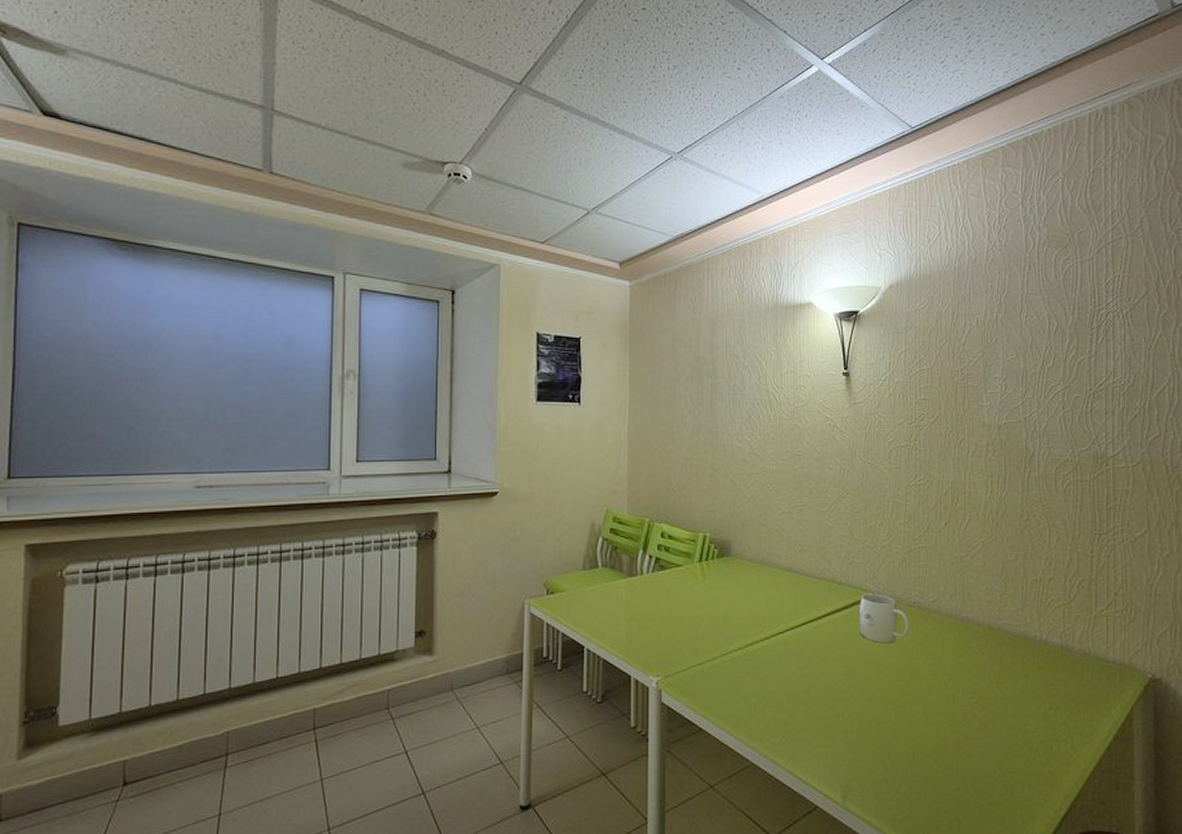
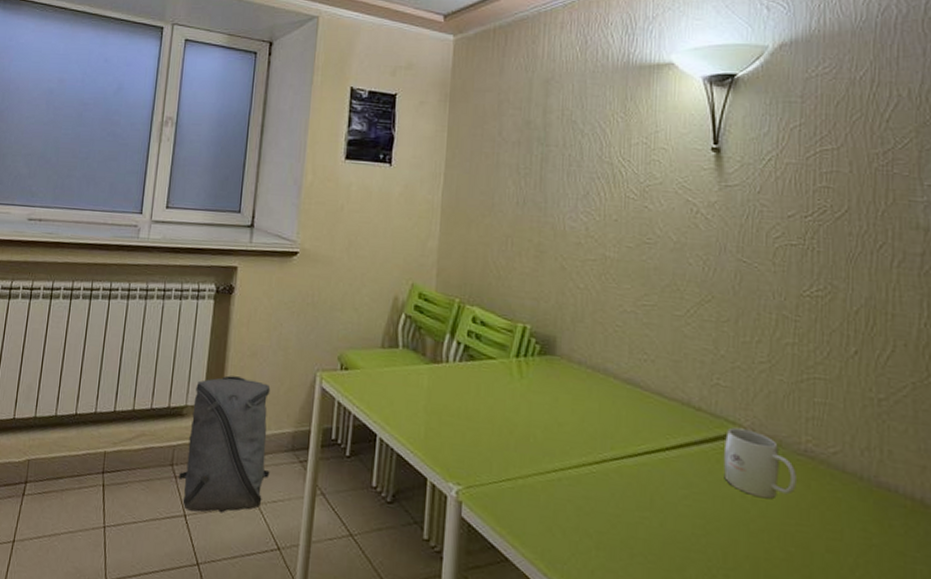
backpack: none [396,615,487,747] -> present [179,375,271,513]

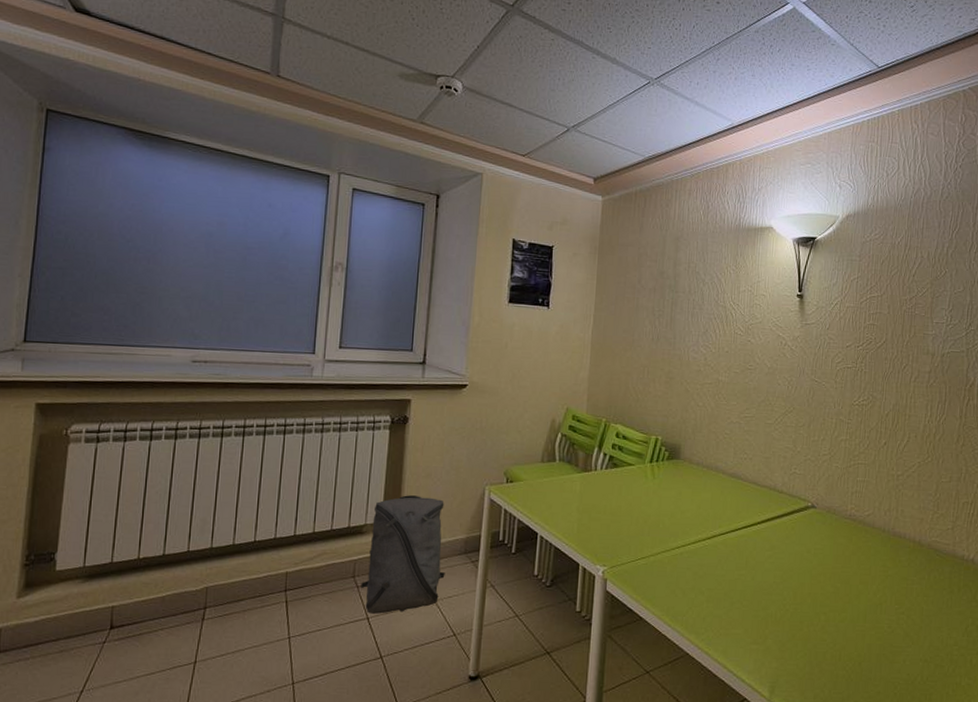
mug: present [723,427,798,499] -> none [796,503,845,552]

